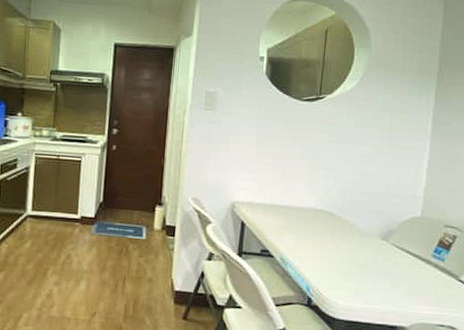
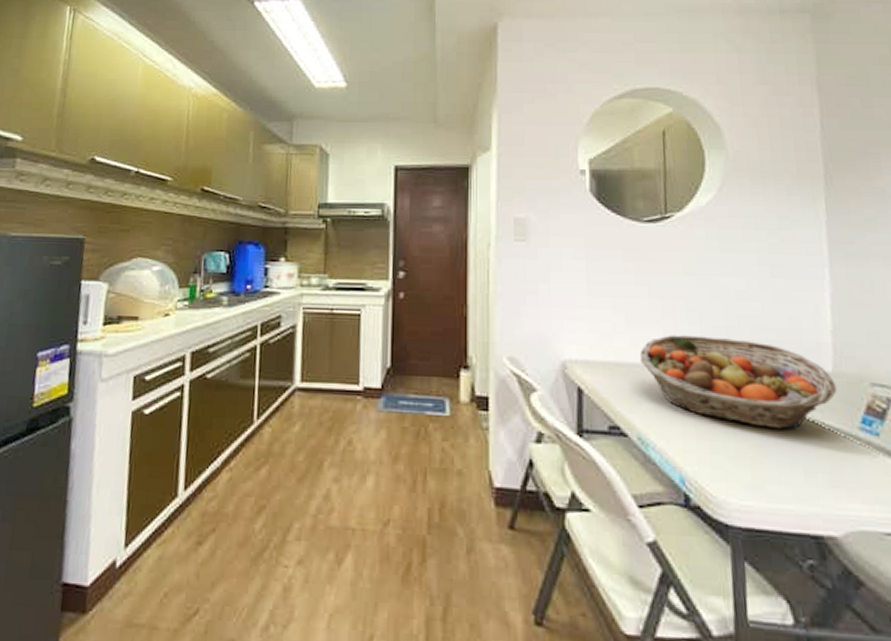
fruit basket: none [288,186,422,255] -> present [639,335,838,430]

